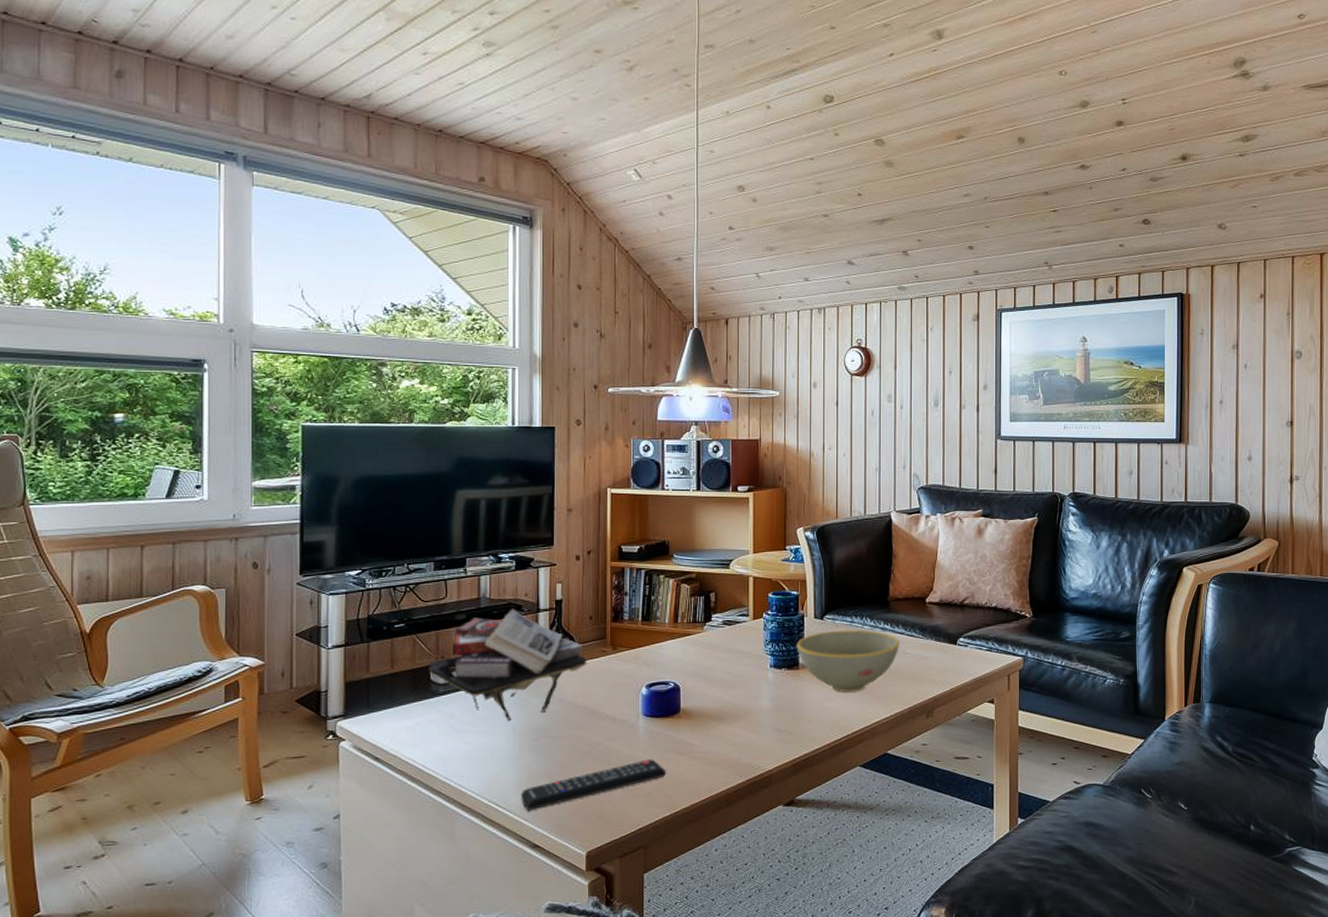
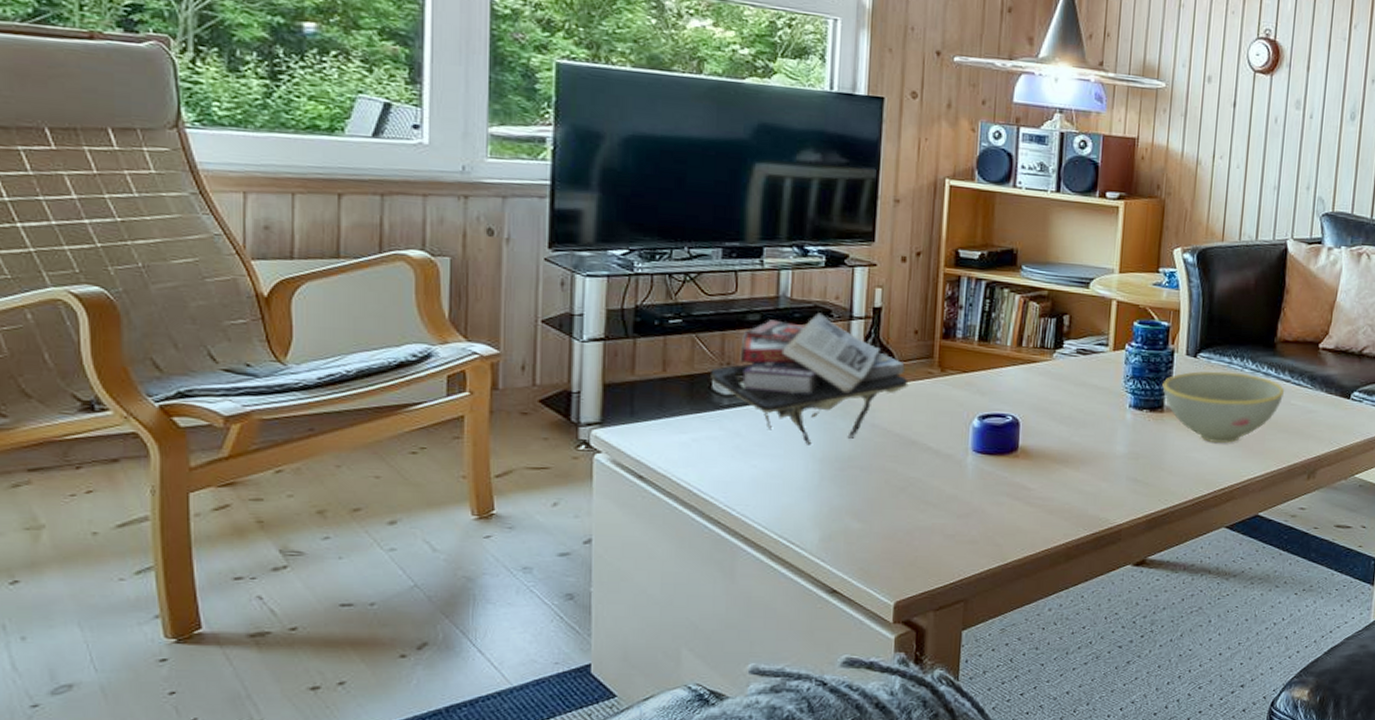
remote control: present [521,759,666,810] -> none [818,502,996,550]

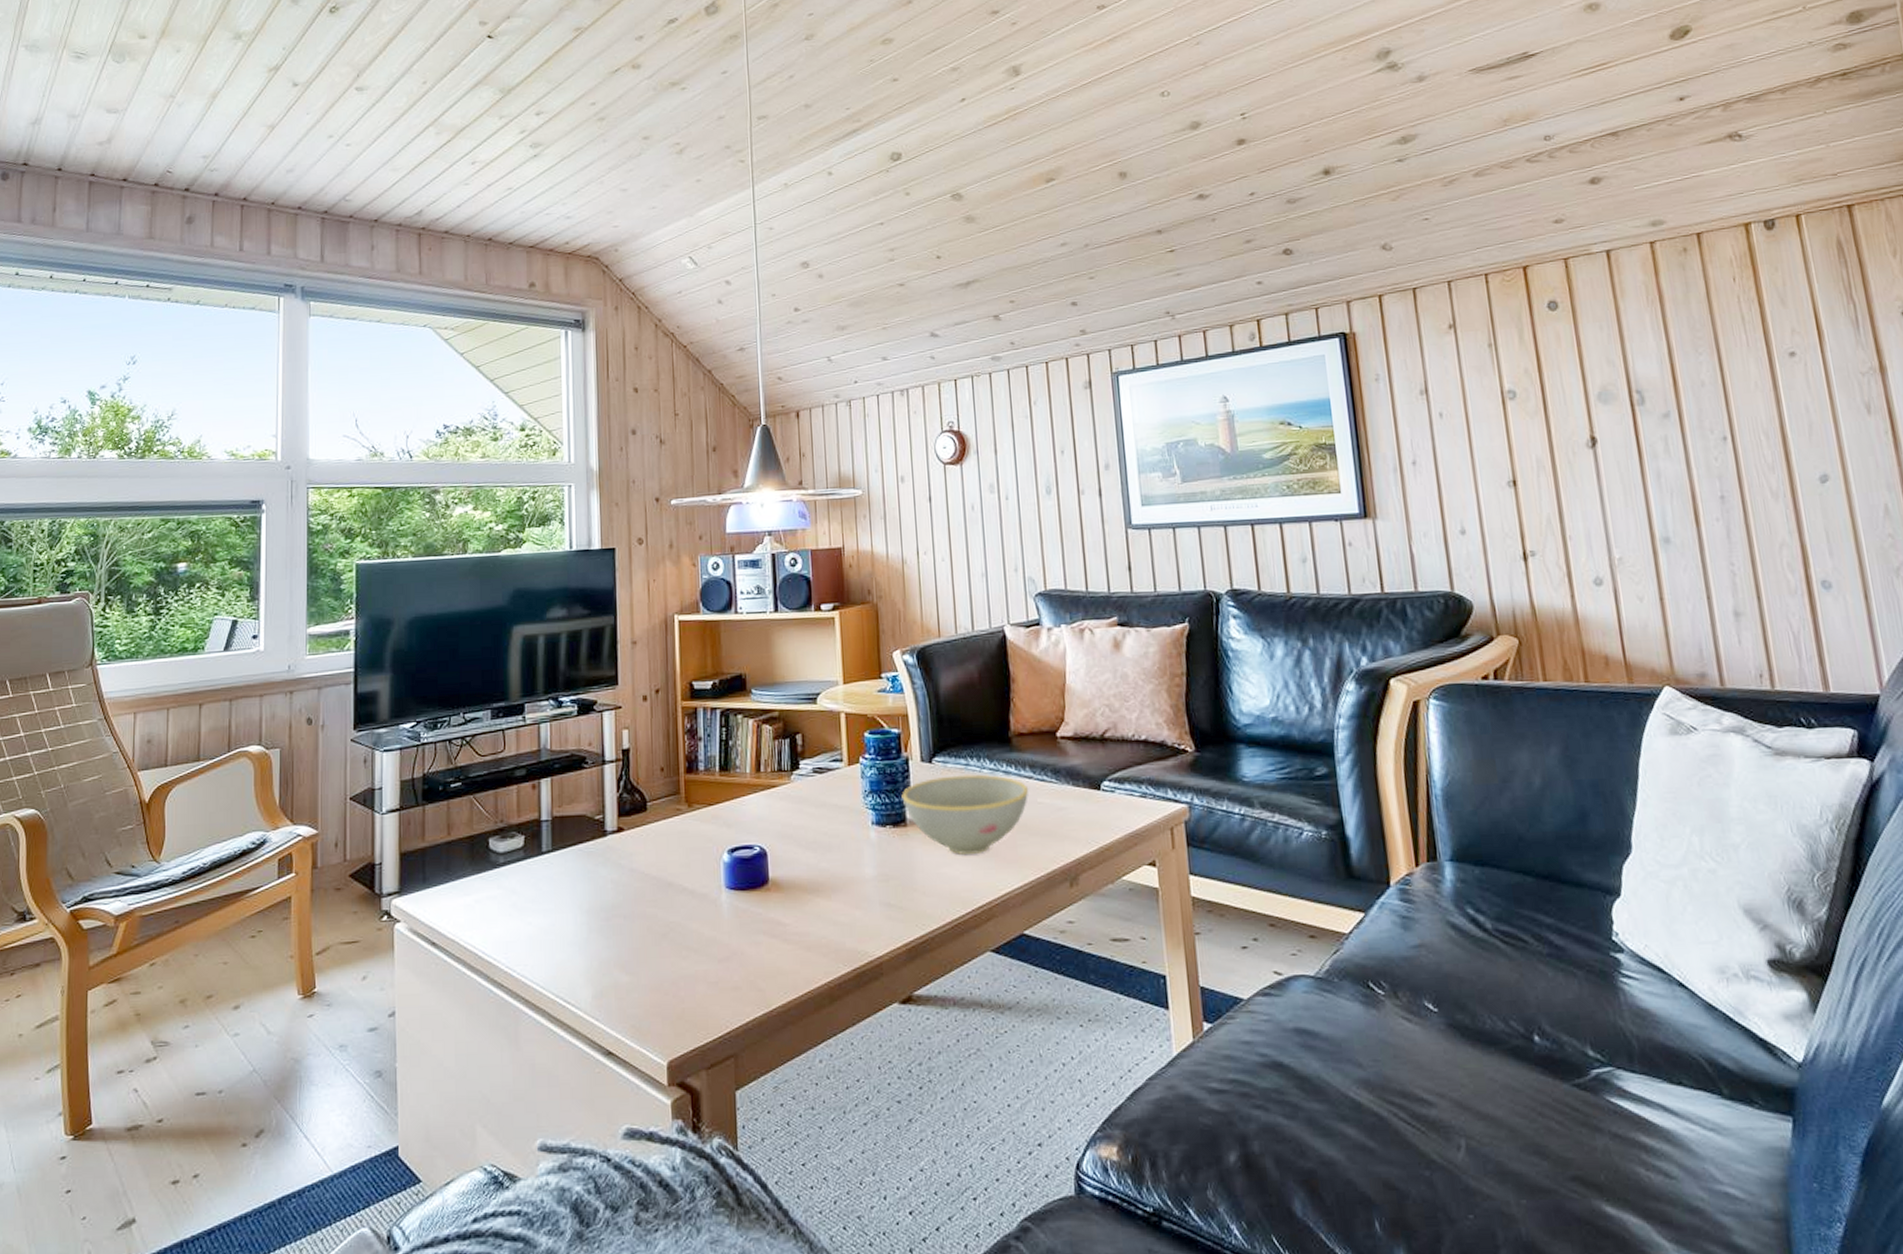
magazine: present [711,312,909,445] -> none [487,761,660,897]

